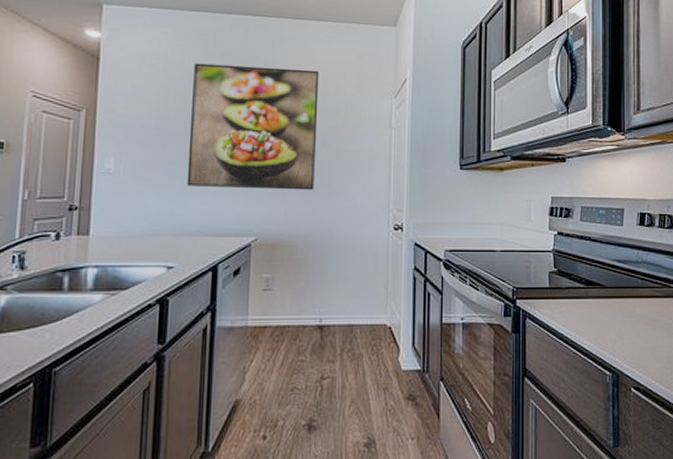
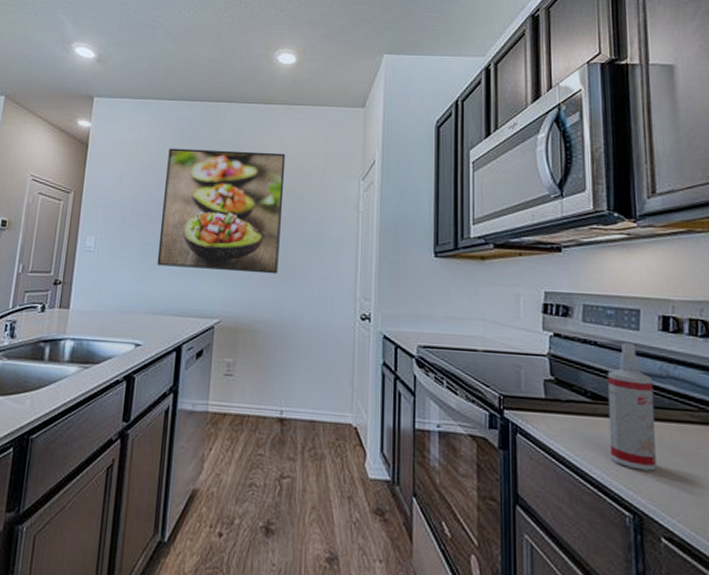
spray bottle: none [597,237,631,338] -> present [607,343,657,471]

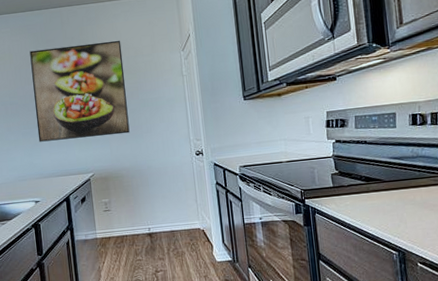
spray bottle: present [607,343,657,471] -> none [376,138,412,223]

